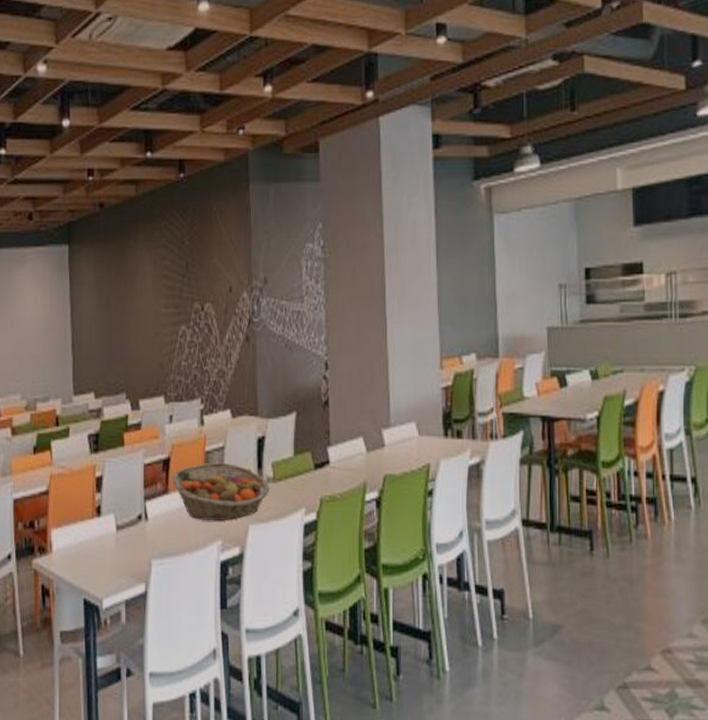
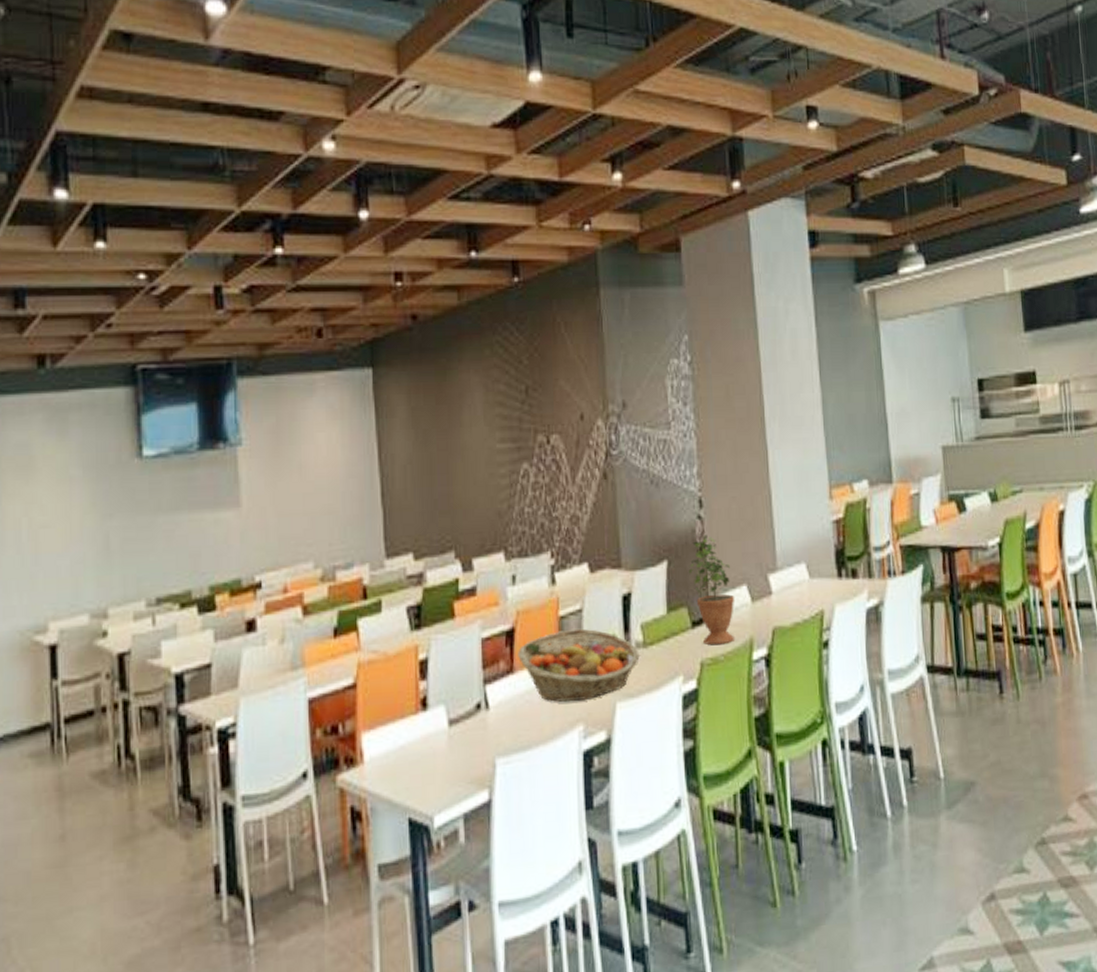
potted plant: none [313,391,353,486] -> present [688,533,736,645]

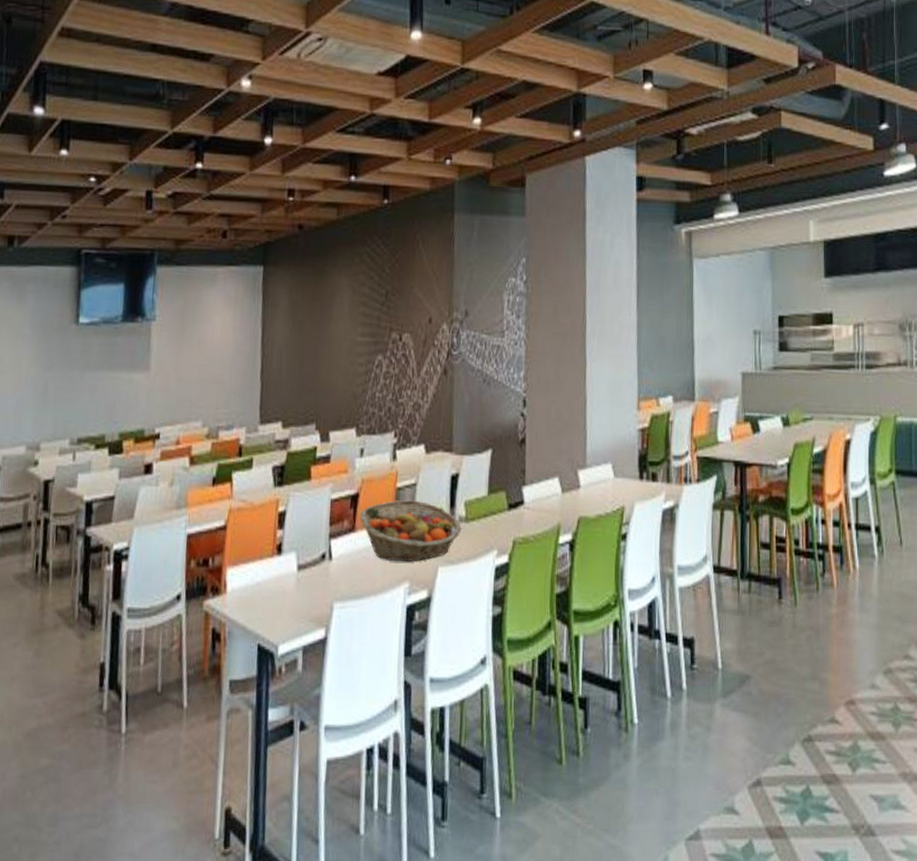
potted plant: present [688,533,736,645] -> none [509,429,548,527]

